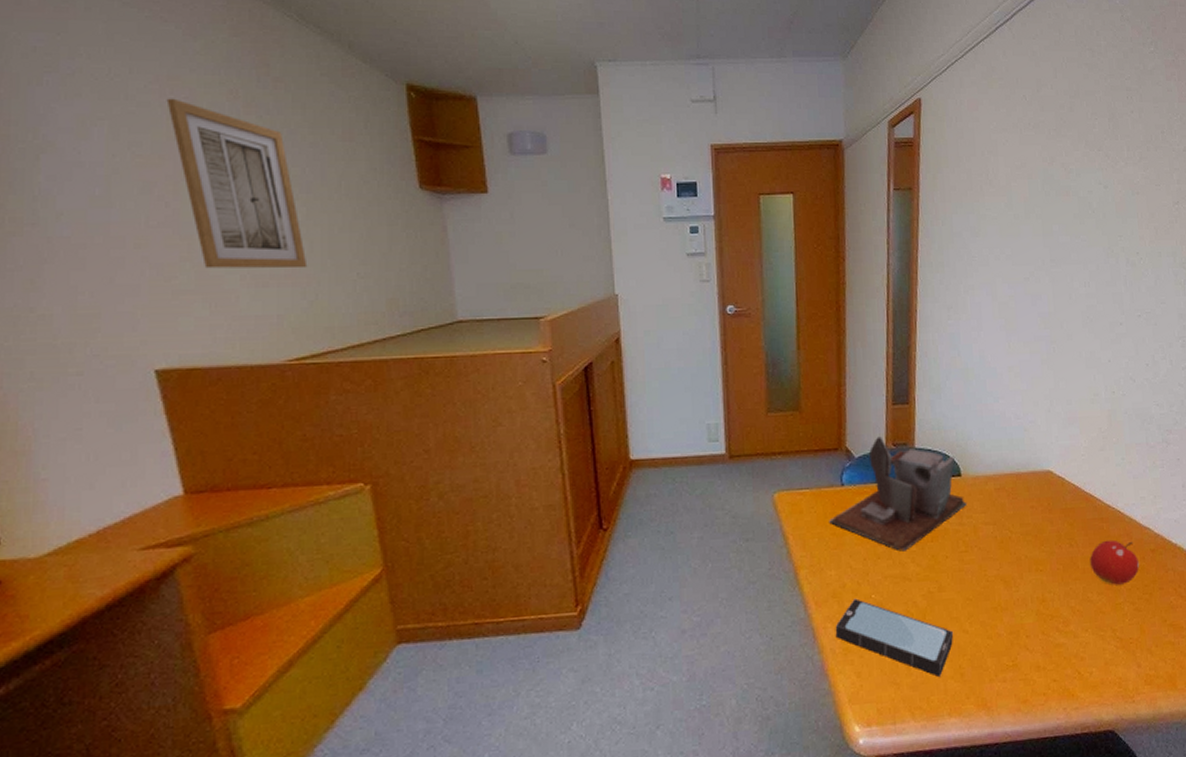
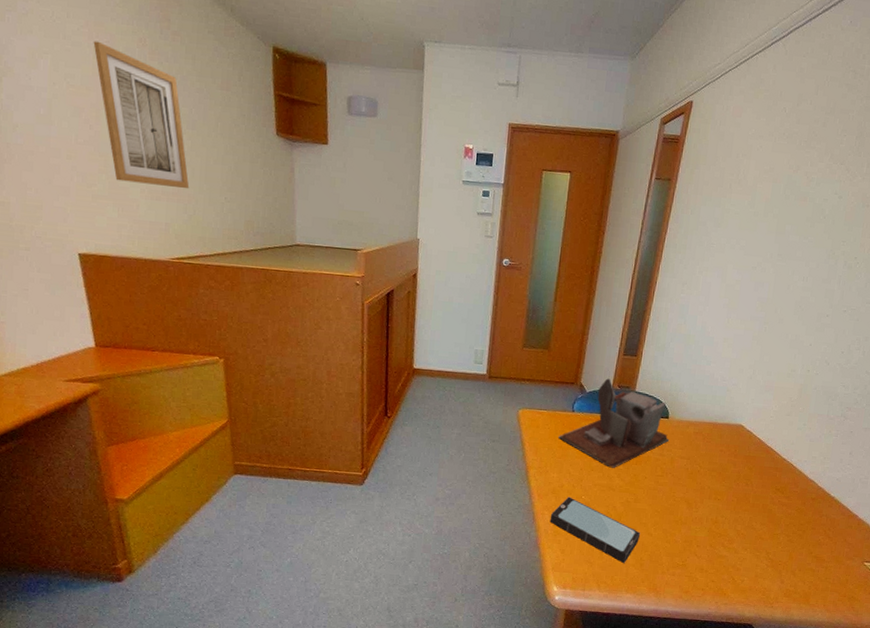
fruit: present [1090,539,1139,585] -> none [759,485,800,521]

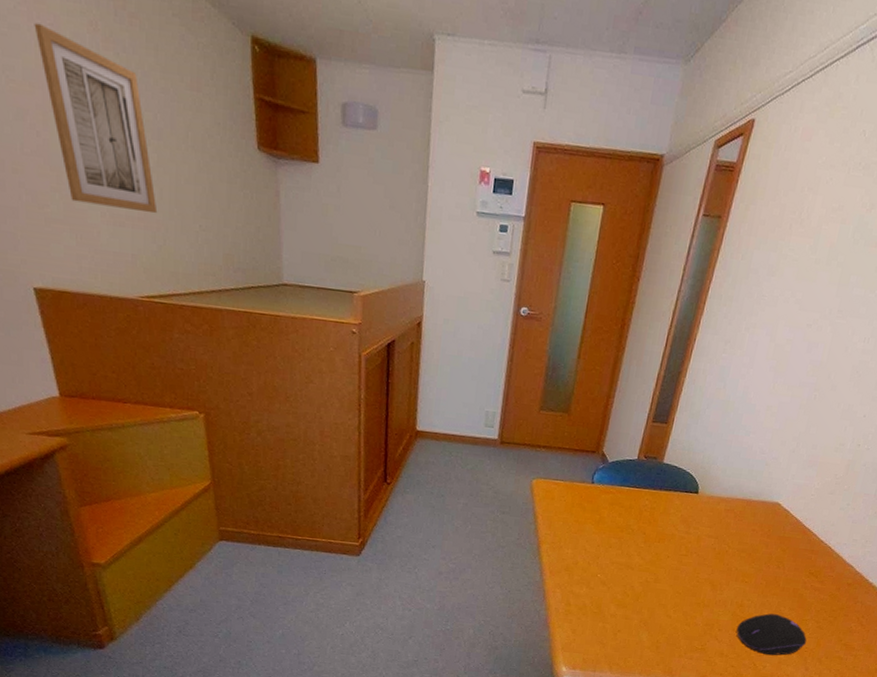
smartphone: present [549,497,641,564] -> none [561,574,659,646]
desk organizer: present [558,378,670,468] -> none [575,447,698,546]
computer mouse: none [713,529,779,570] -> present [736,613,807,656]

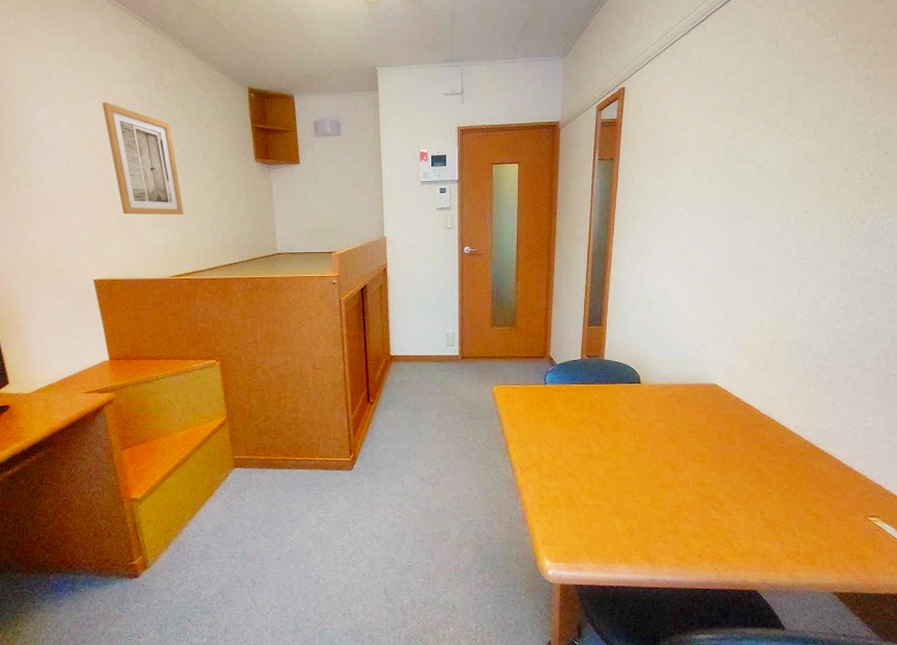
computer mouse: present [736,613,807,656] -> none [704,490,775,532]

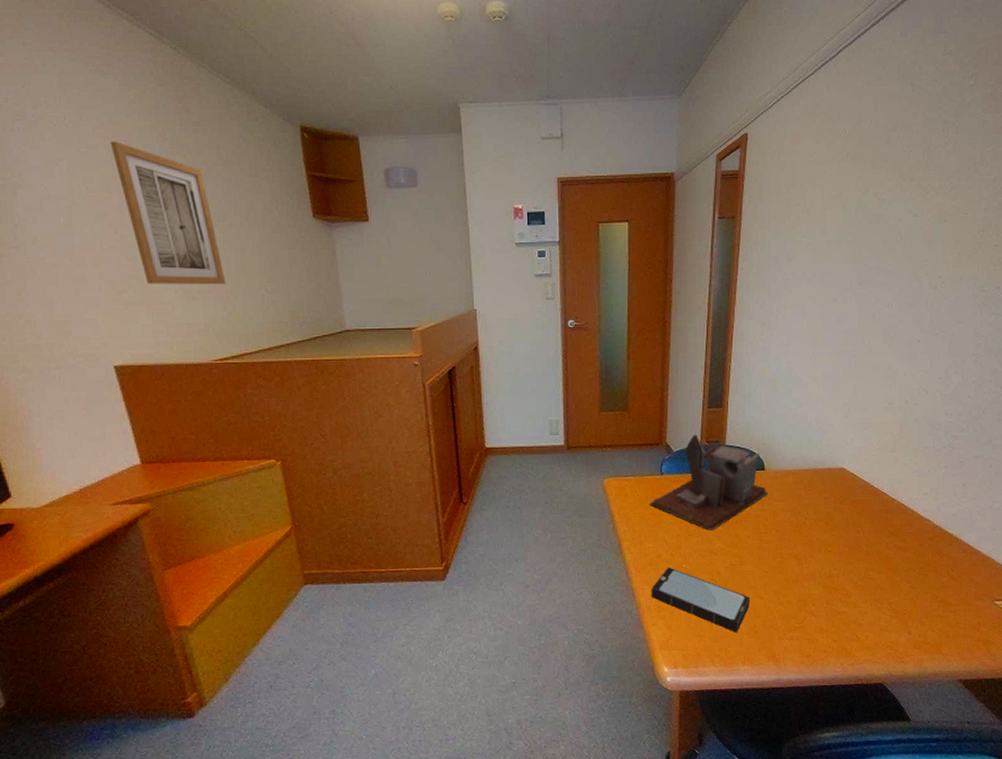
desk organizer: none [534,349,645,437] -> present [649,434,769,531]
smartphone: none [534,468,628,534] -> present [651,567,751,634]

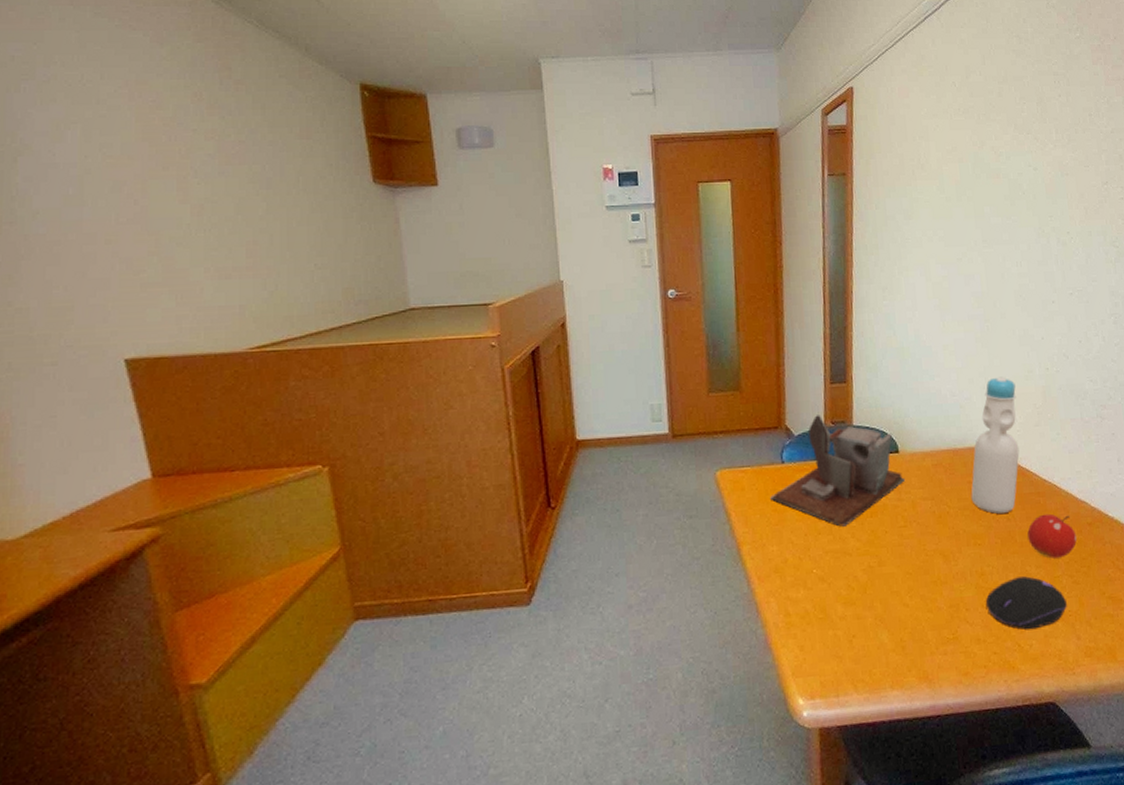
wall art: present [110,141,226,285] -> none [135,101,268,262]
smartphone: present [651,567,751,634] -> none [777,573,895,651]
bottle: none [826,407,876,526] -> present [971,376,1020,514]
computer mouse: none [830,580,902,624] -> present [985,576,1067,630]
fruit: none [874,528,917,566] -> present [1027,513,1077,559]

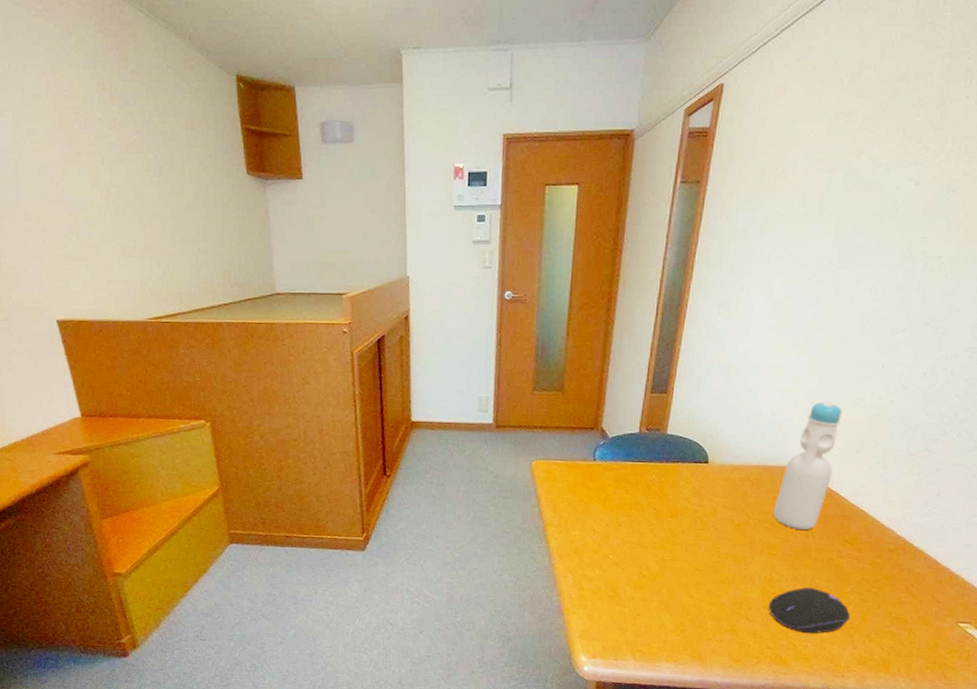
desk organizer: present [770,415,906,527] -> none [579,421,711,523]
fruit: present [1027,513,1077,559] -> none [823,535,874,577]

